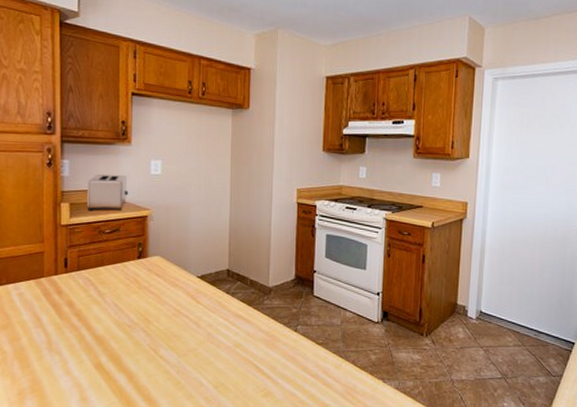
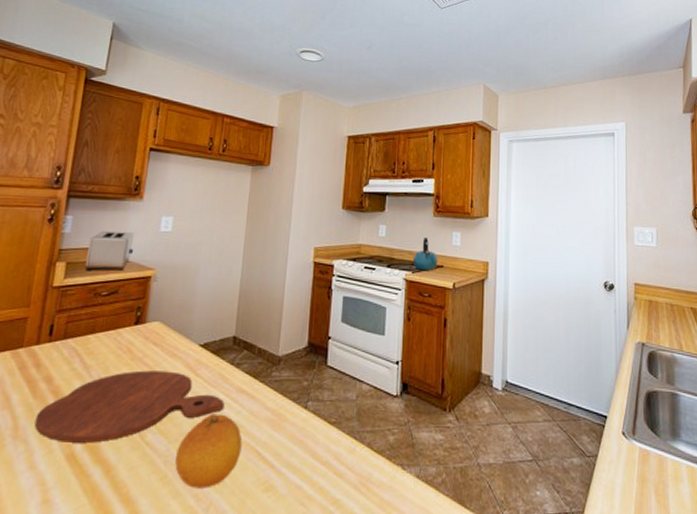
cutting board: none [64,297,224,356] -> present [34,370,225,443]
fruit: none [185,334,242,393] -> present [174,414,243,488]
kettle: none [392,178,418,211] -> present [412,237,439,271]

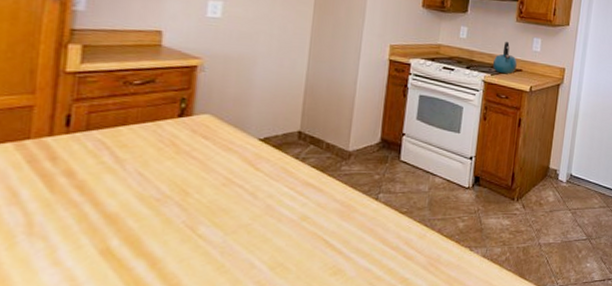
cutting board: present [34,370,225,443] -> none [55,164,289,238]
toaster: present [84,230,135,271] -> none [108,10,174,58]
fruit: present [174,414,243,488] -> none [232,206,309,276]

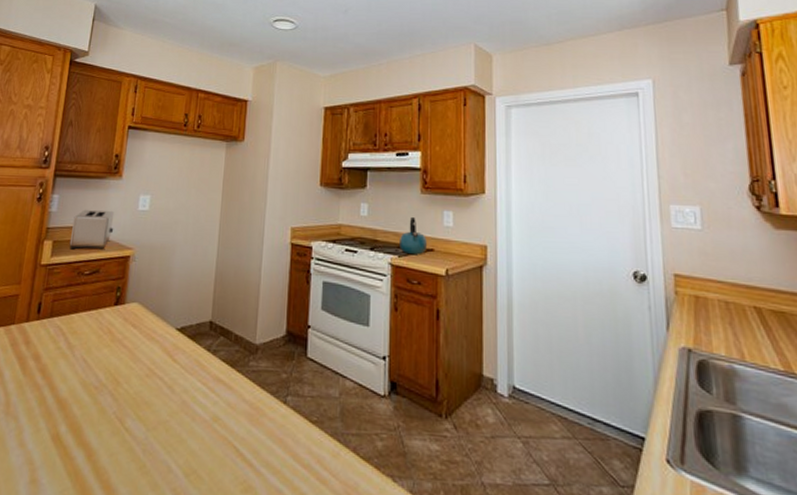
toaster: none [108,10,174,58] -> present [69,209,115,250]

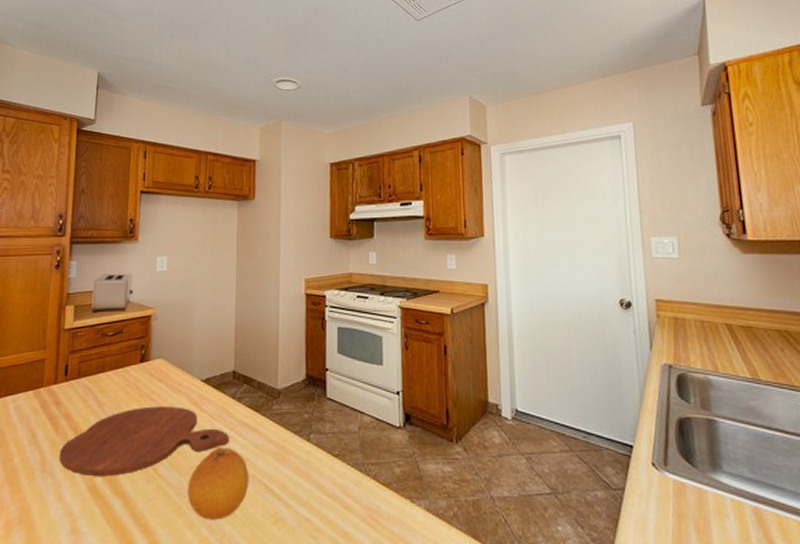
cutting board: none [24,352,202,425] -> present [59,406,229,476]
fruit: none [153,402,220,483] -> present [187,447,249,520]
kettle: present [398,216,428,256] -> none [406,261,434,297]

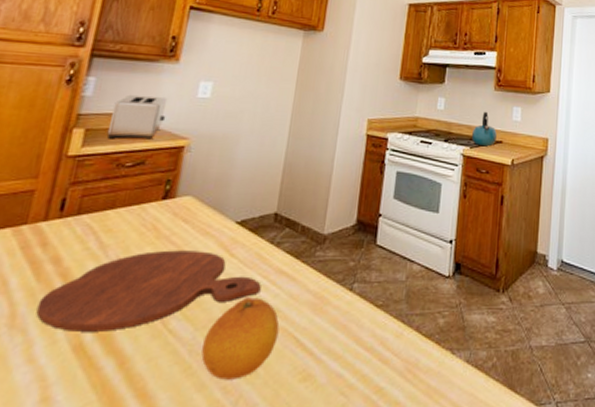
kettle: none [406,261,434,297] -> present [471,111,498,147]

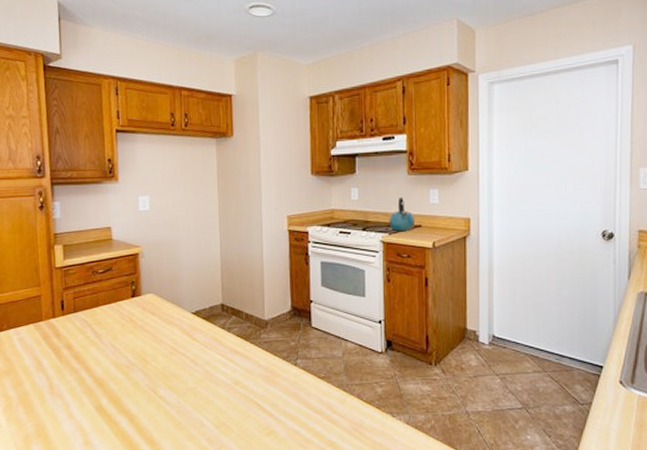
cutting board: present [36,250,261,332] -> none [65,336,222,397]
toaster: present [107,94,168,140] -> none [78,213,119,252]
fruit: present [201,297,280,380] -> none [185,372,242,433]

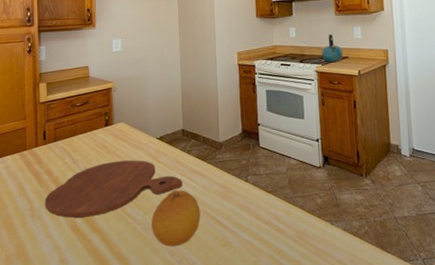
cutting board: none [65,336,222,397] -> present [45,160,183,218]
fruit: none [185,372,242,433] -> present [151,190,201,247]

